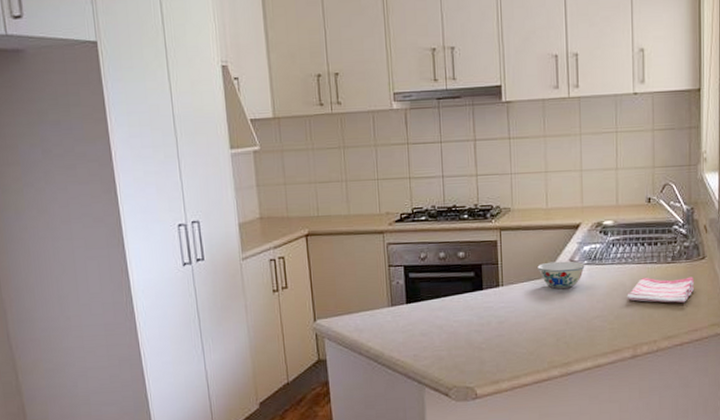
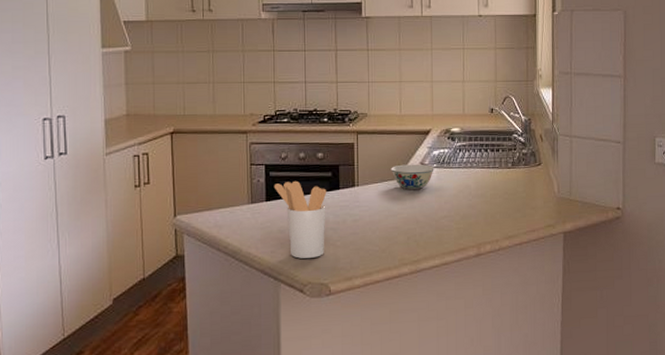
utensil holder: none [414,281,470,362] -> present [274,180,327,259]
dish towel: present [627,276,695,304] -> none [472,181,532,206]

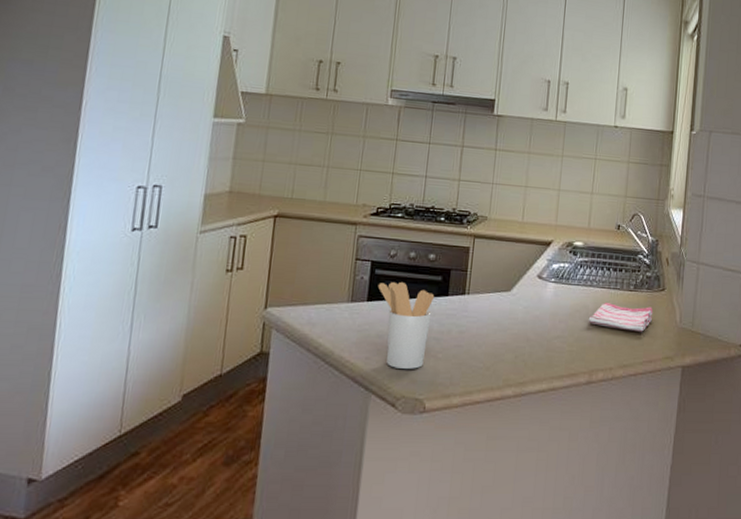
bowl: present [391,164,434,190] -> none [505,275,552,304]
dish towel: none [472,181,532,206] -> present [588,303,653,333]

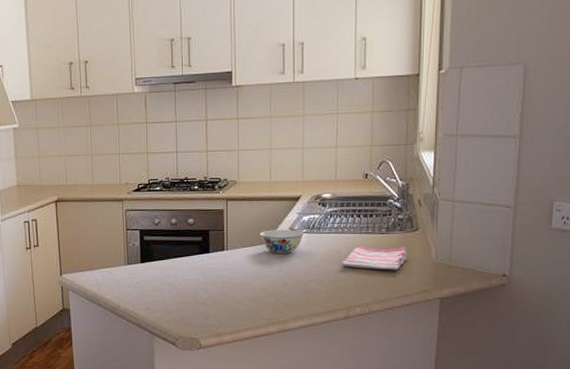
utensil holder: present [377,281,435,369] -> none [148,244,198,315]
bowl: none [505,275,552,304] -> present [260,229,304,254]

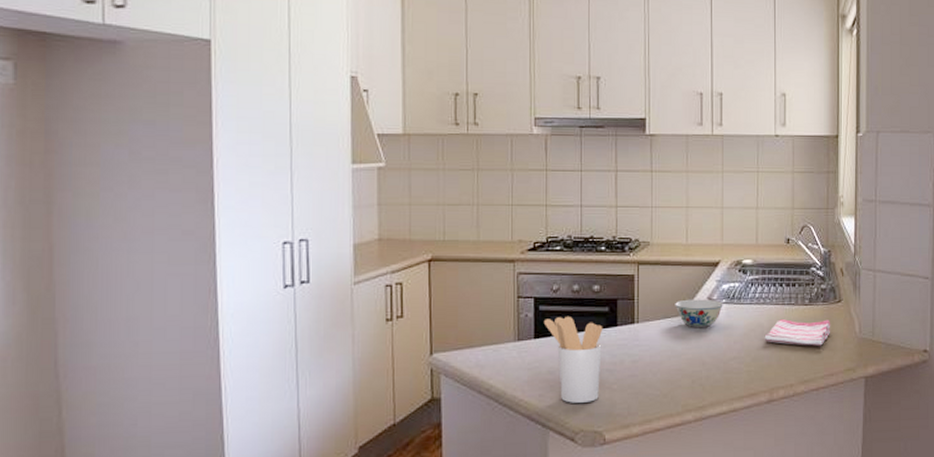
utensil holder: none [148,244,198,315] -> present [543,316,603,403]

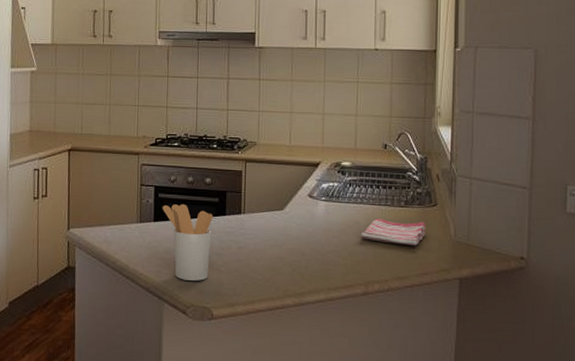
bowl: present [675,299,723,327] -> none [278,195,323,221]

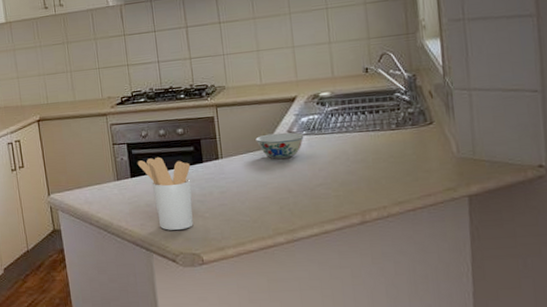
bowl: none [278,195,323,221] -> present [255,132,304,159]
dish towel: present [361,219,426,247] -> none [350,142,424,169]

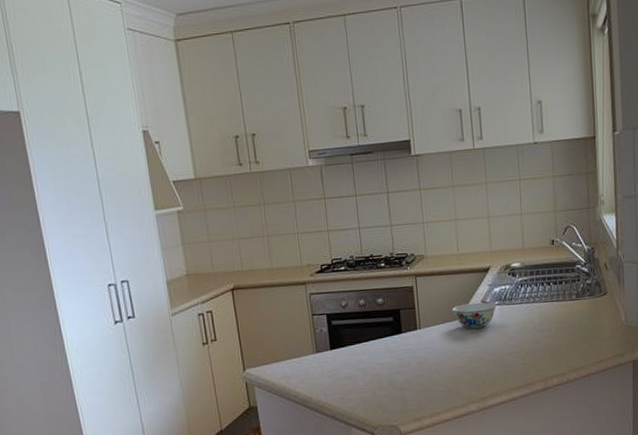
utensil holder: present [137,156,193,230] -> none [336,327,392,403]

